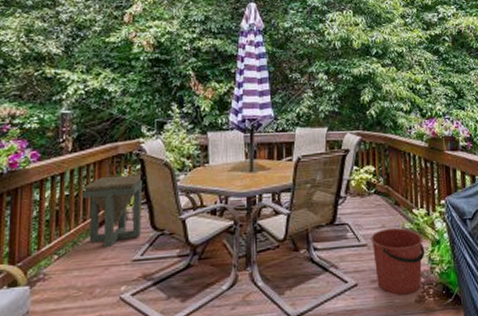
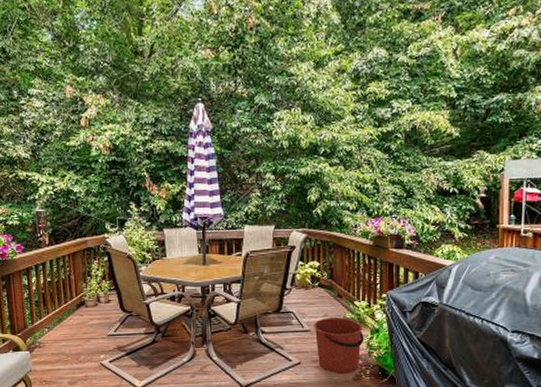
side table: present [83,174,145,248] -> none [62,265,113,325]

